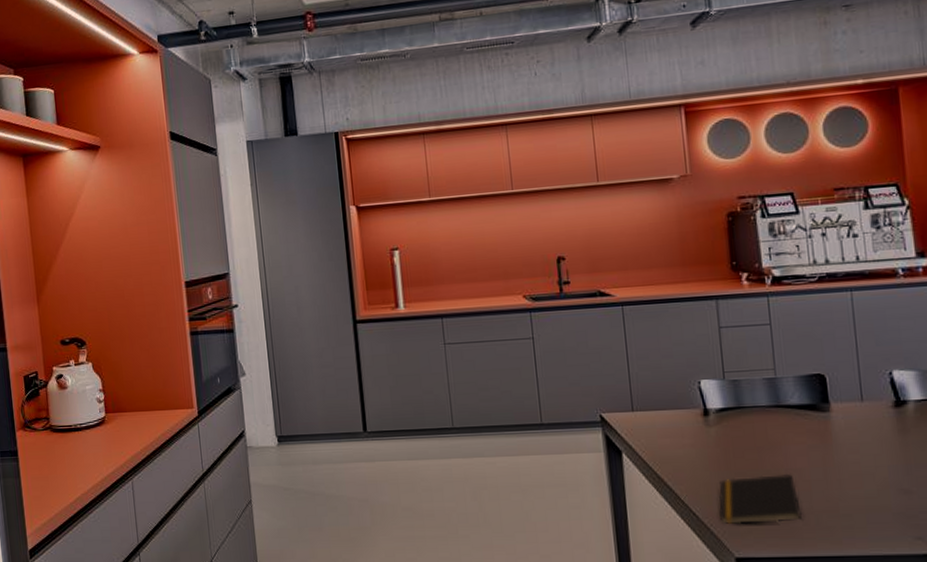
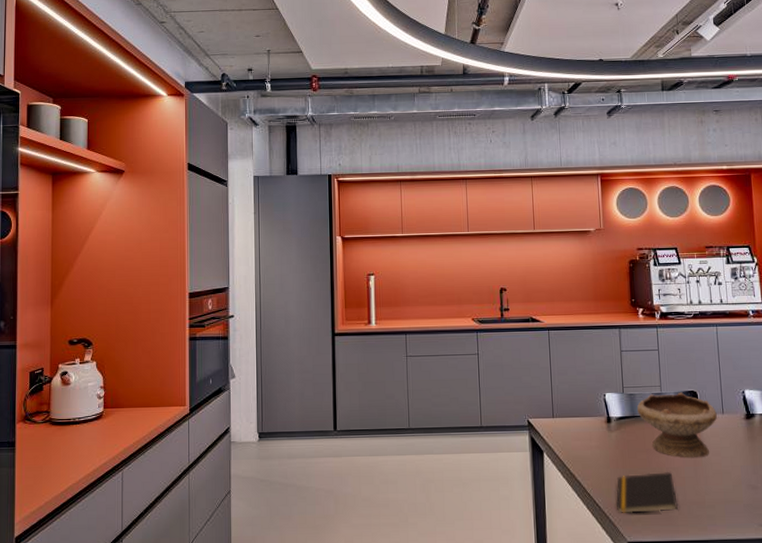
bowl: none [744,376,854,457] -> present [637,392,717,459]

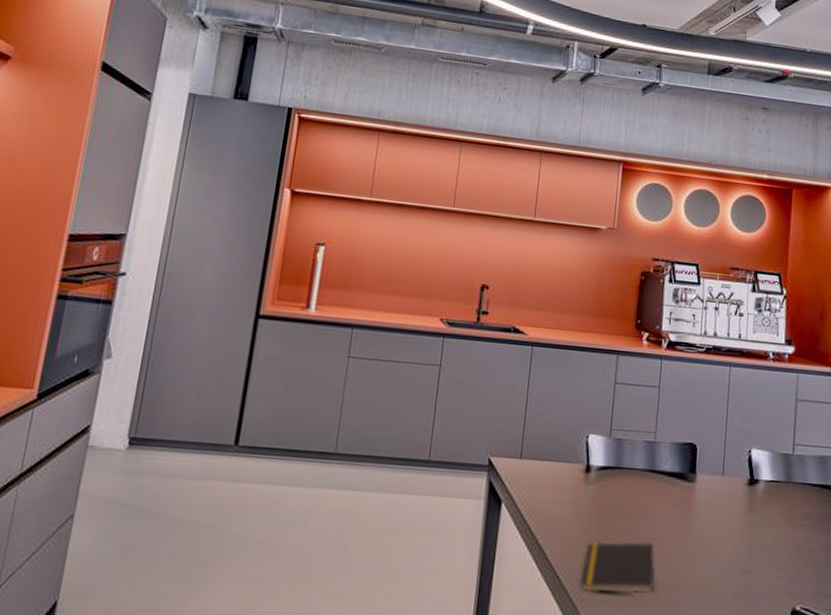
bowl: present [637,392,717,459] -> none [624,441,716,529]

